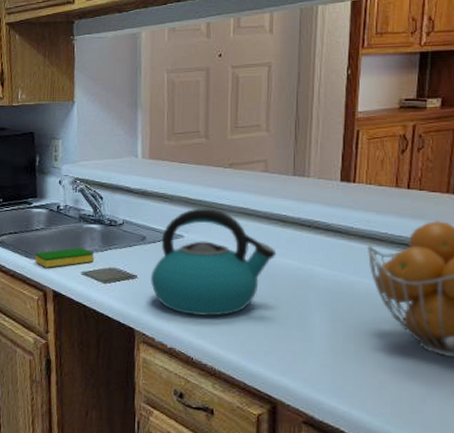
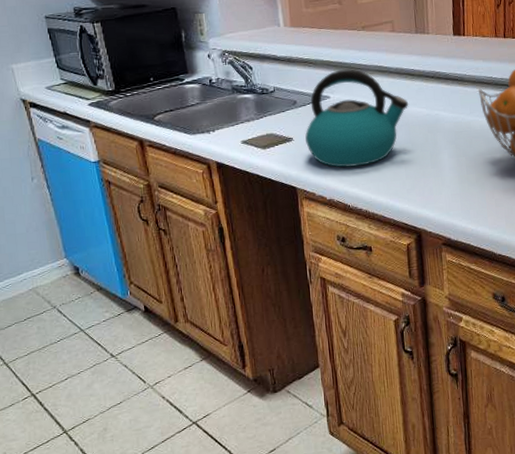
dish sponge: present [34,247,95,268] -> none [193,118,252,141]

